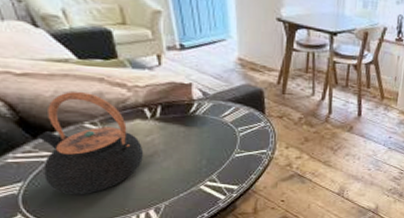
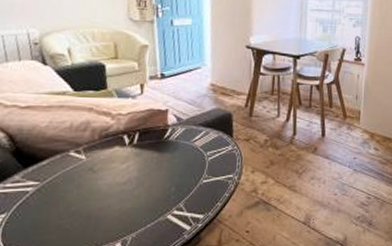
teapot: present [37,92,144,195] -> none [26,122,119,227]

